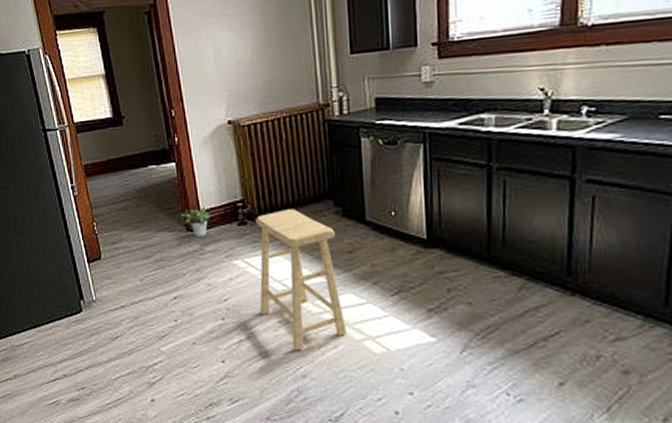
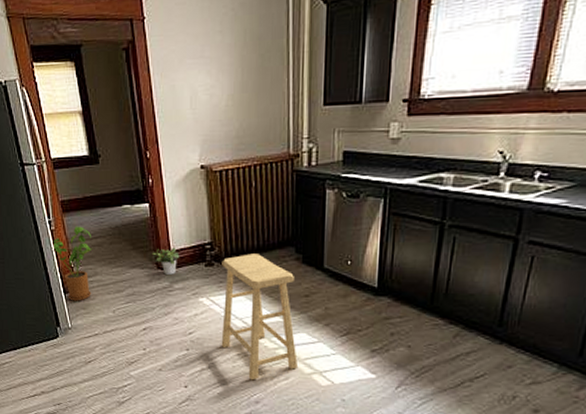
house plant: none [74,190,118,271] -> present [52,226,93,301]

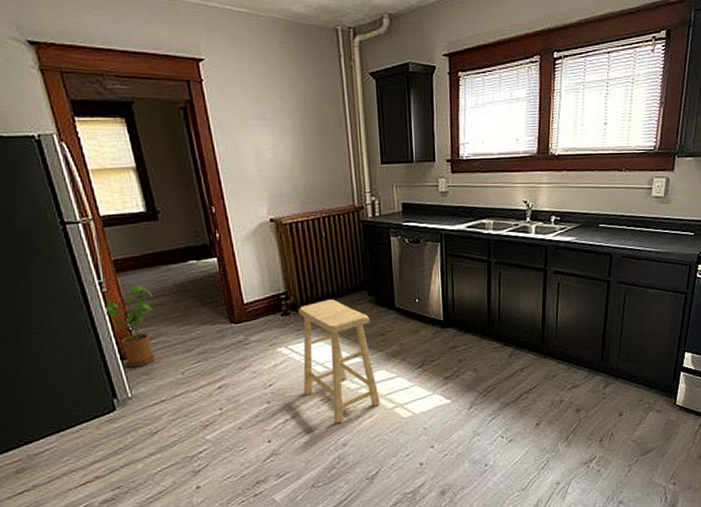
potted plant: present [151,247,180,275] -> none [223,299,254,328]

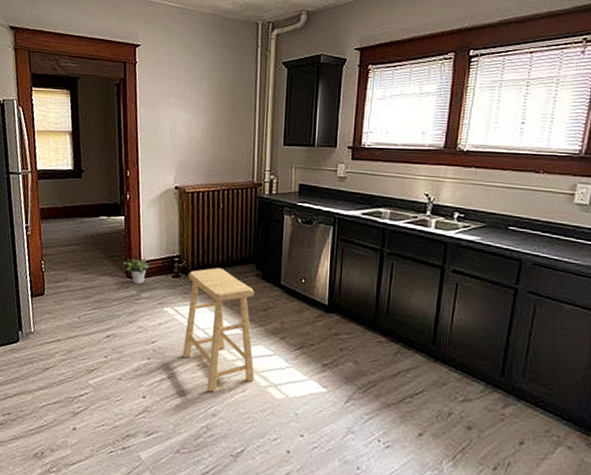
house plant: present [103,285,155,368] -> none [25,232,66,306]
potted plant: none [223,299,254,328] -> present [122,257,149,284]

